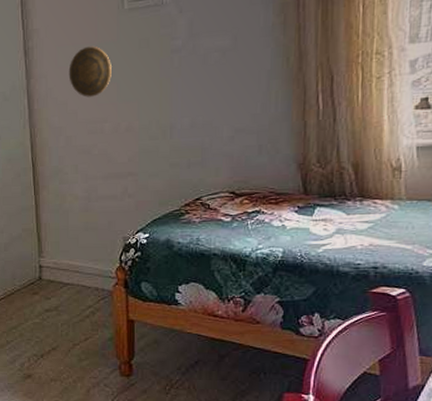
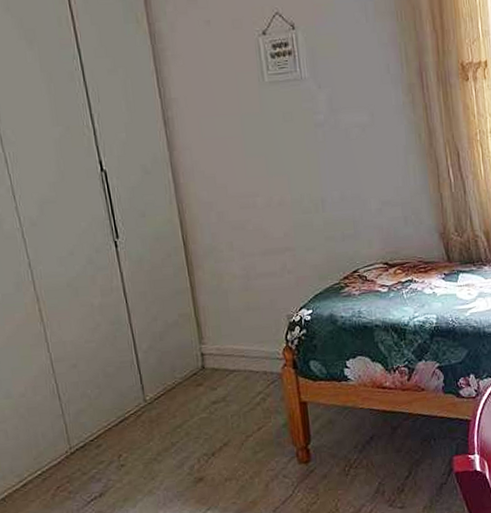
decorative plate: present [68,46,111,97] -> none [213,118,259,171]

